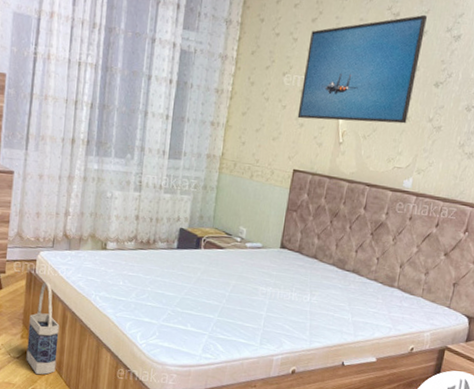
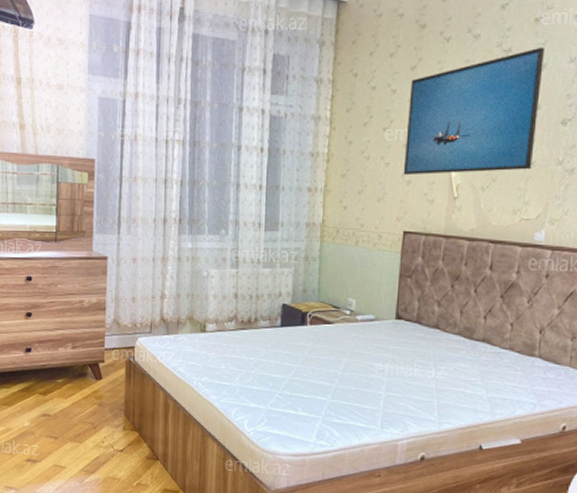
bag: present [26,282,60,375] -> none [130,369,162,469]

